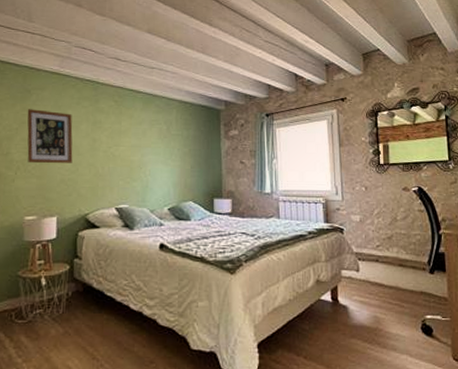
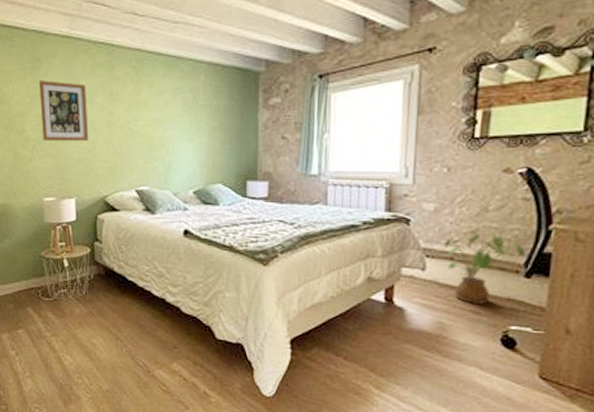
house plant: none [370,238,428,299] -> present [443,232,526,305]

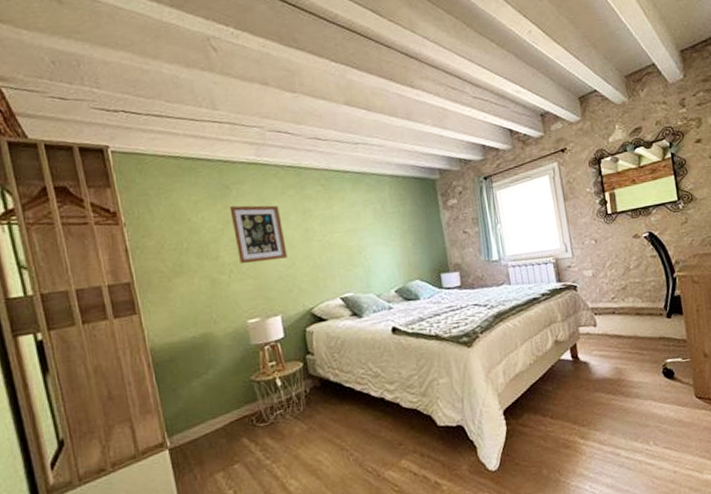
house plant: present [443,232,526,305] -> none [605,287,664,348]

